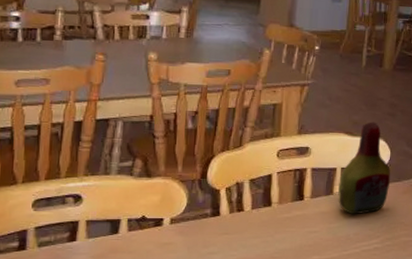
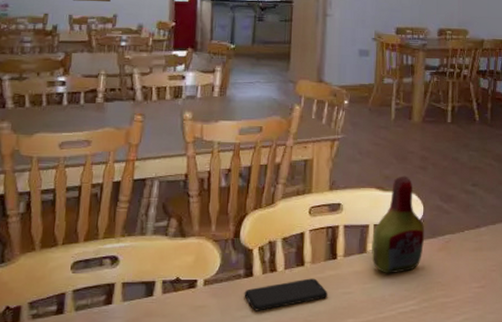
smartphone: none [211,218,294,248] -> present [244,278,328,311]

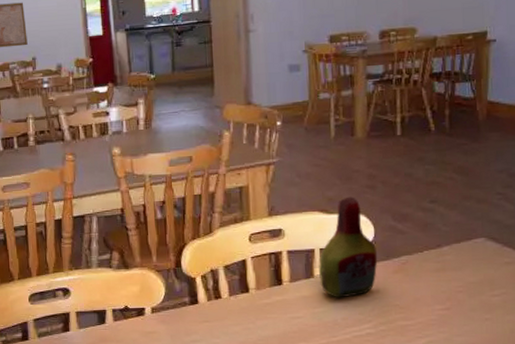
smartphone: present [244,278,328,311] -> none [191,304,276,336]

